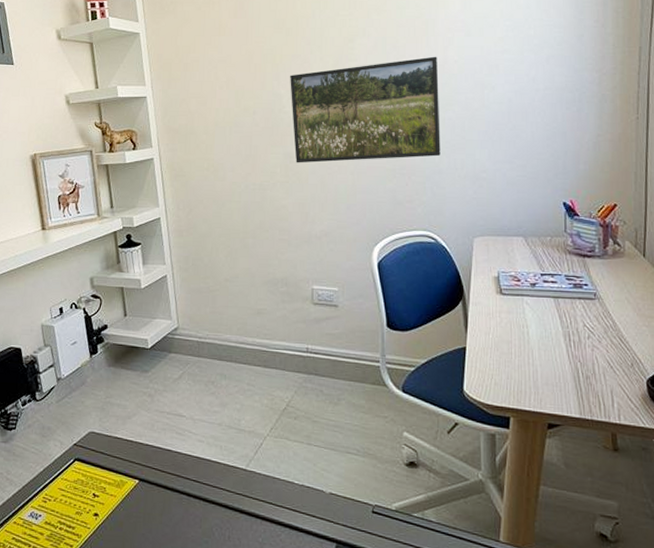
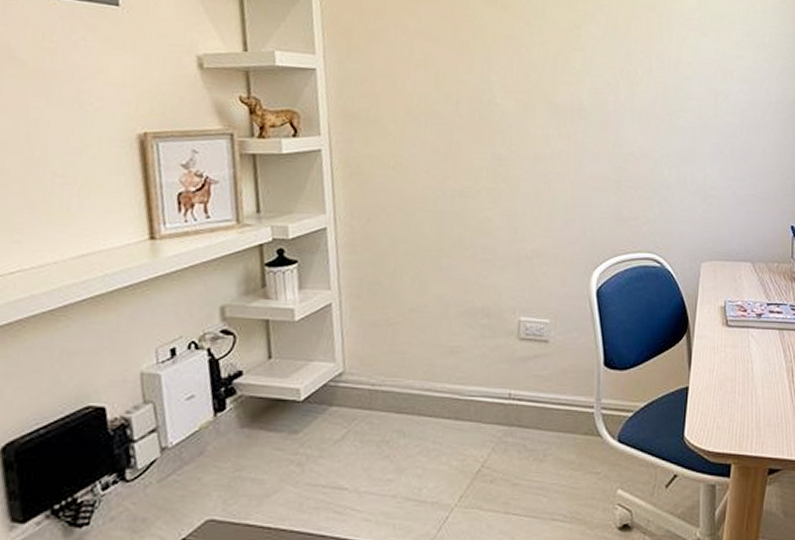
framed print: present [290,56,441,163] -> none [503,54,671,169]

